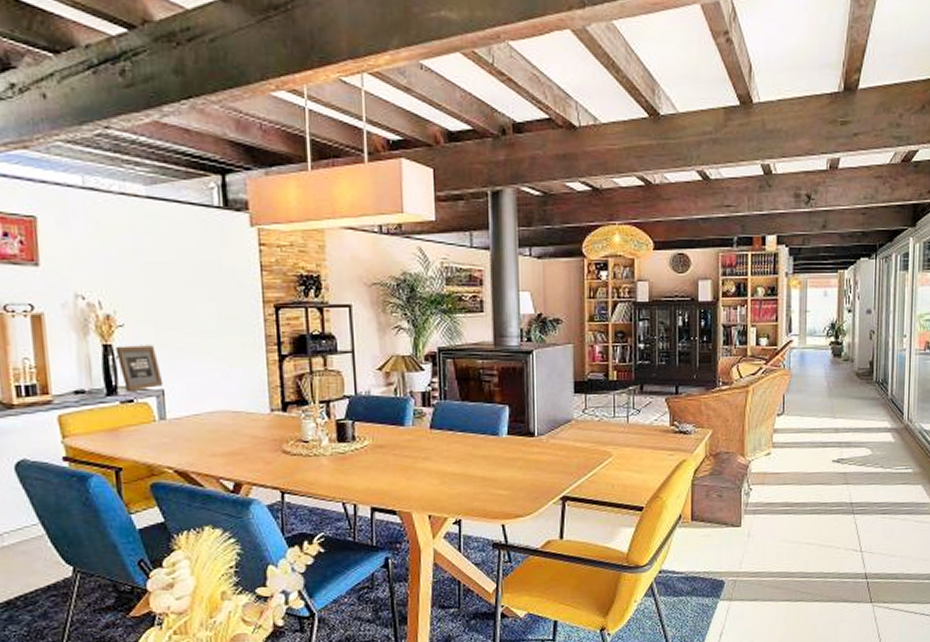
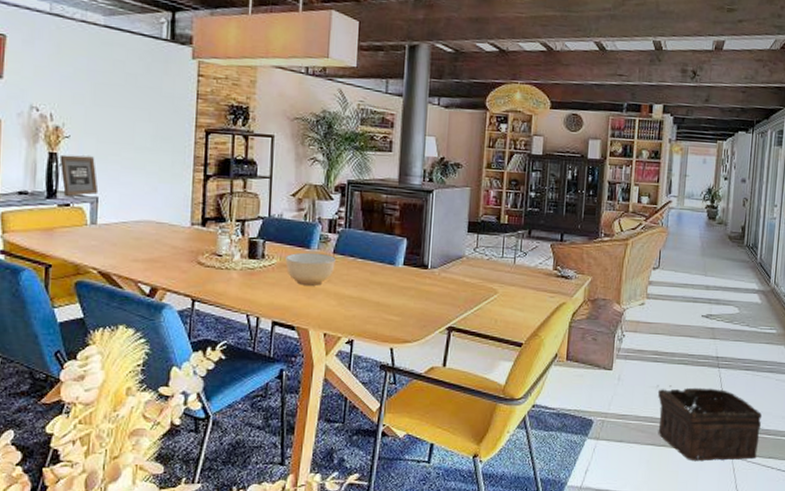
bowl: none [378,429,434,466] -> present [285,252,336,286]
basket: none [789,536,901,614] -> present [656,385,762,462]

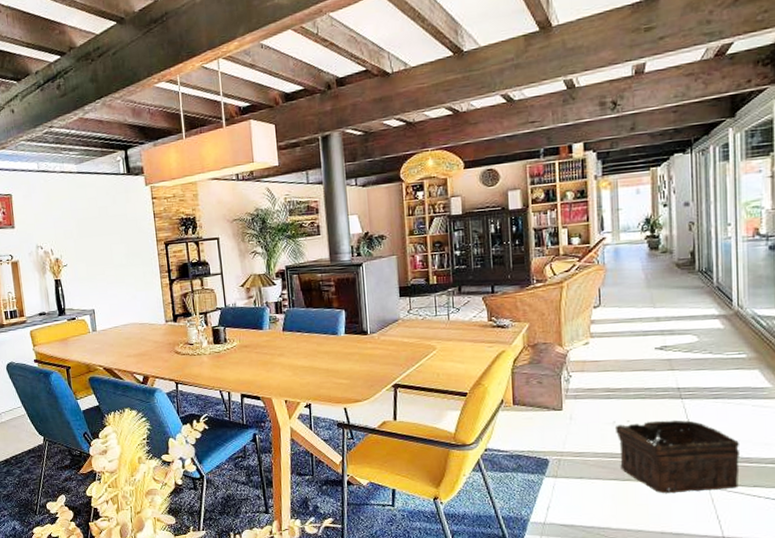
picture frame: present [59,154,99,197] -> none [62,278,94,313]
bowl: present [285,252,336,286] -> none [244,332,286,361]

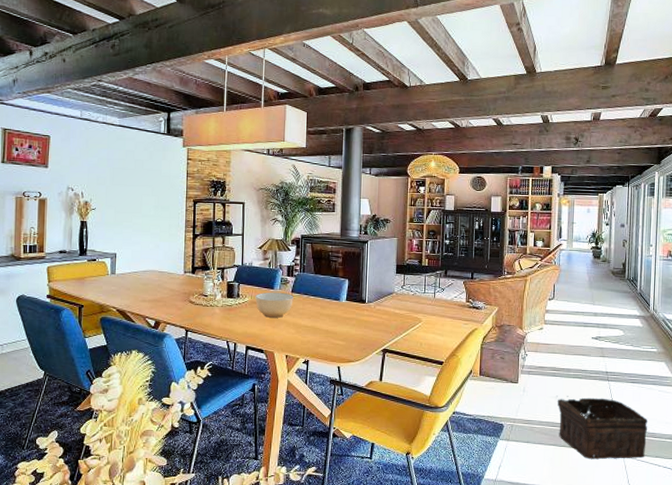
bowl: none [244,332,286,361] -> present [255,292,294,318]

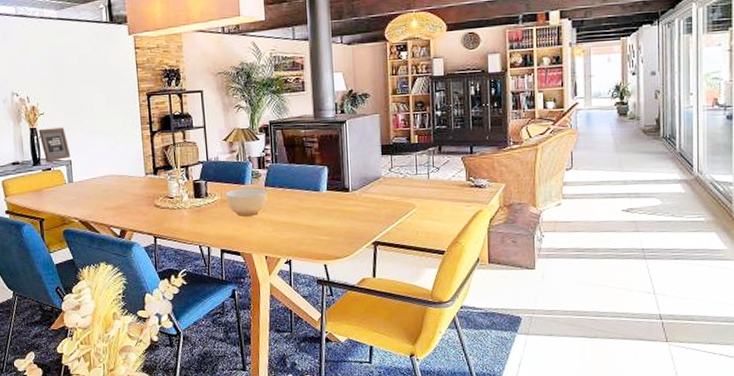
picture frame: none [88,222,116,254] -> present [38,127,71,163]
basket: present [556,395,647,460] -> none [582,279,697,351]

